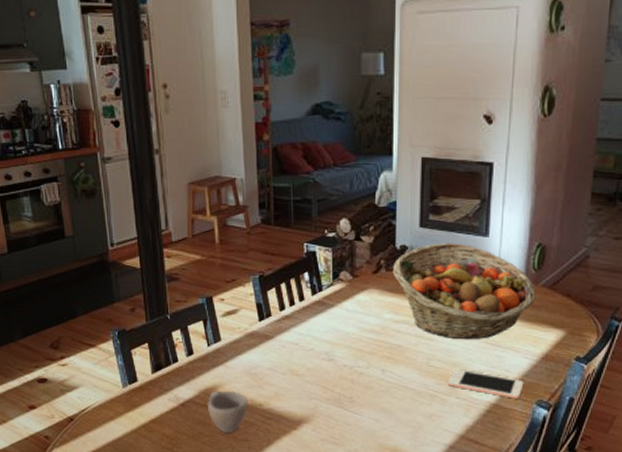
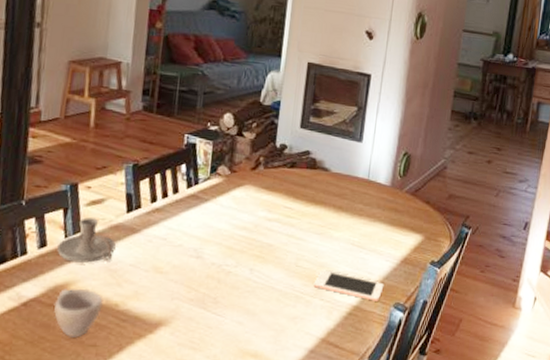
candle holder: none [203,327,253,369] -> present [57,217,116,264]
fruit basket: present [392,243,536,340] -> none [270,144,400,241]

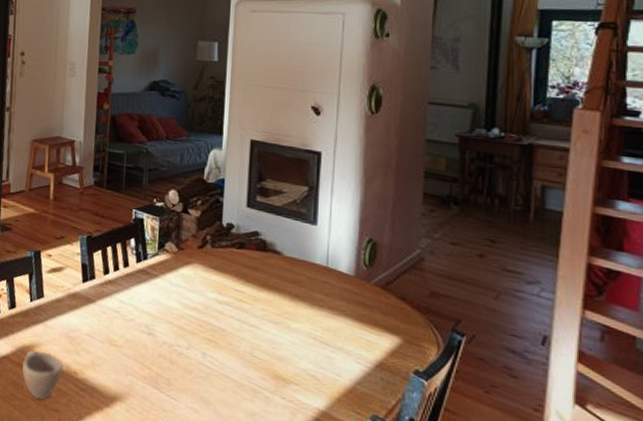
candle holder: present [57,217,116,264] -> none [24,284,74,328]
cell phone: present [313,270,384,301] -> none [272,364,357,410]

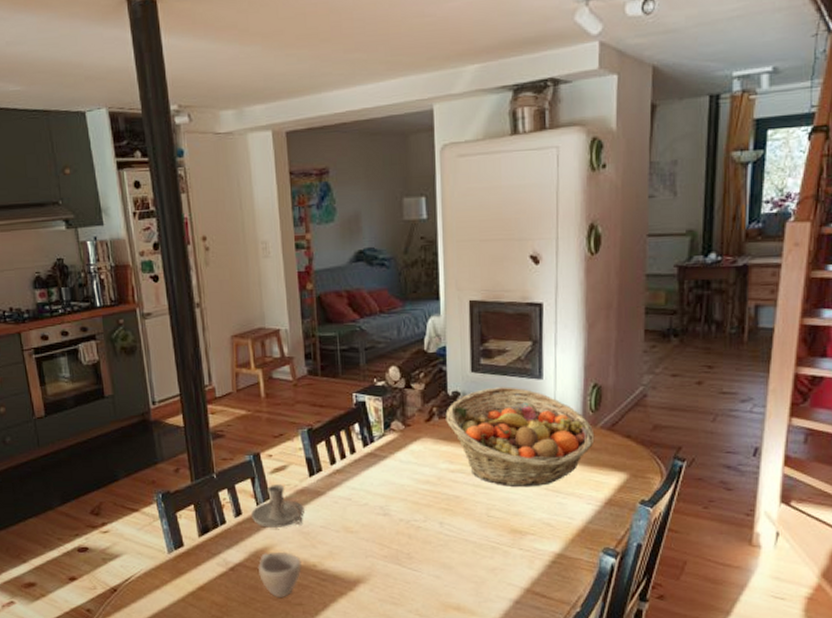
candle holder: none [24,284,74,328] -> present [251,484,304,529]
fruit basket: none [218,225,368,334] -> present [445,387,595,488]

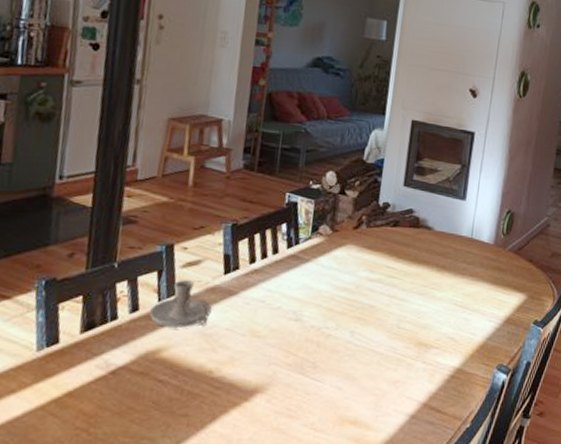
cup: present [257,551,302,597] -> none [144,354,197,407]
fruit basket: present [445,387,595,488] -> none [373,203,503,302]

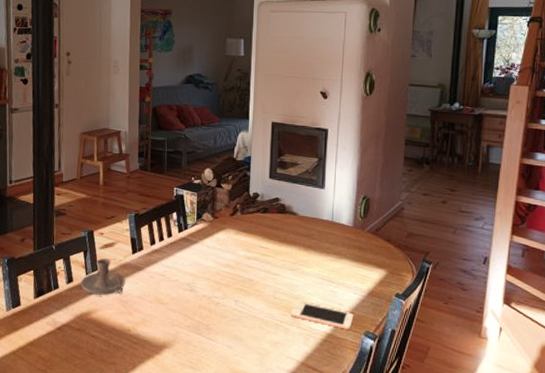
cell phone: none [415,331,487,363] -> present [290,301,354,330]

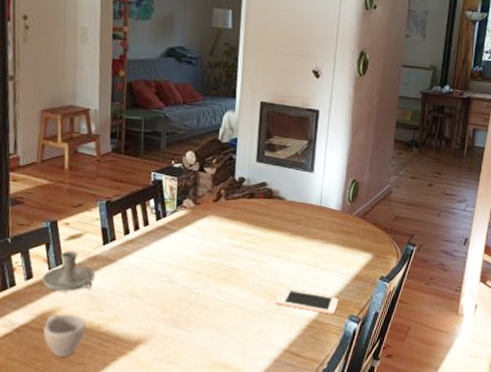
cup: none [81,316,118,356] -> present [43,314,87,357]

